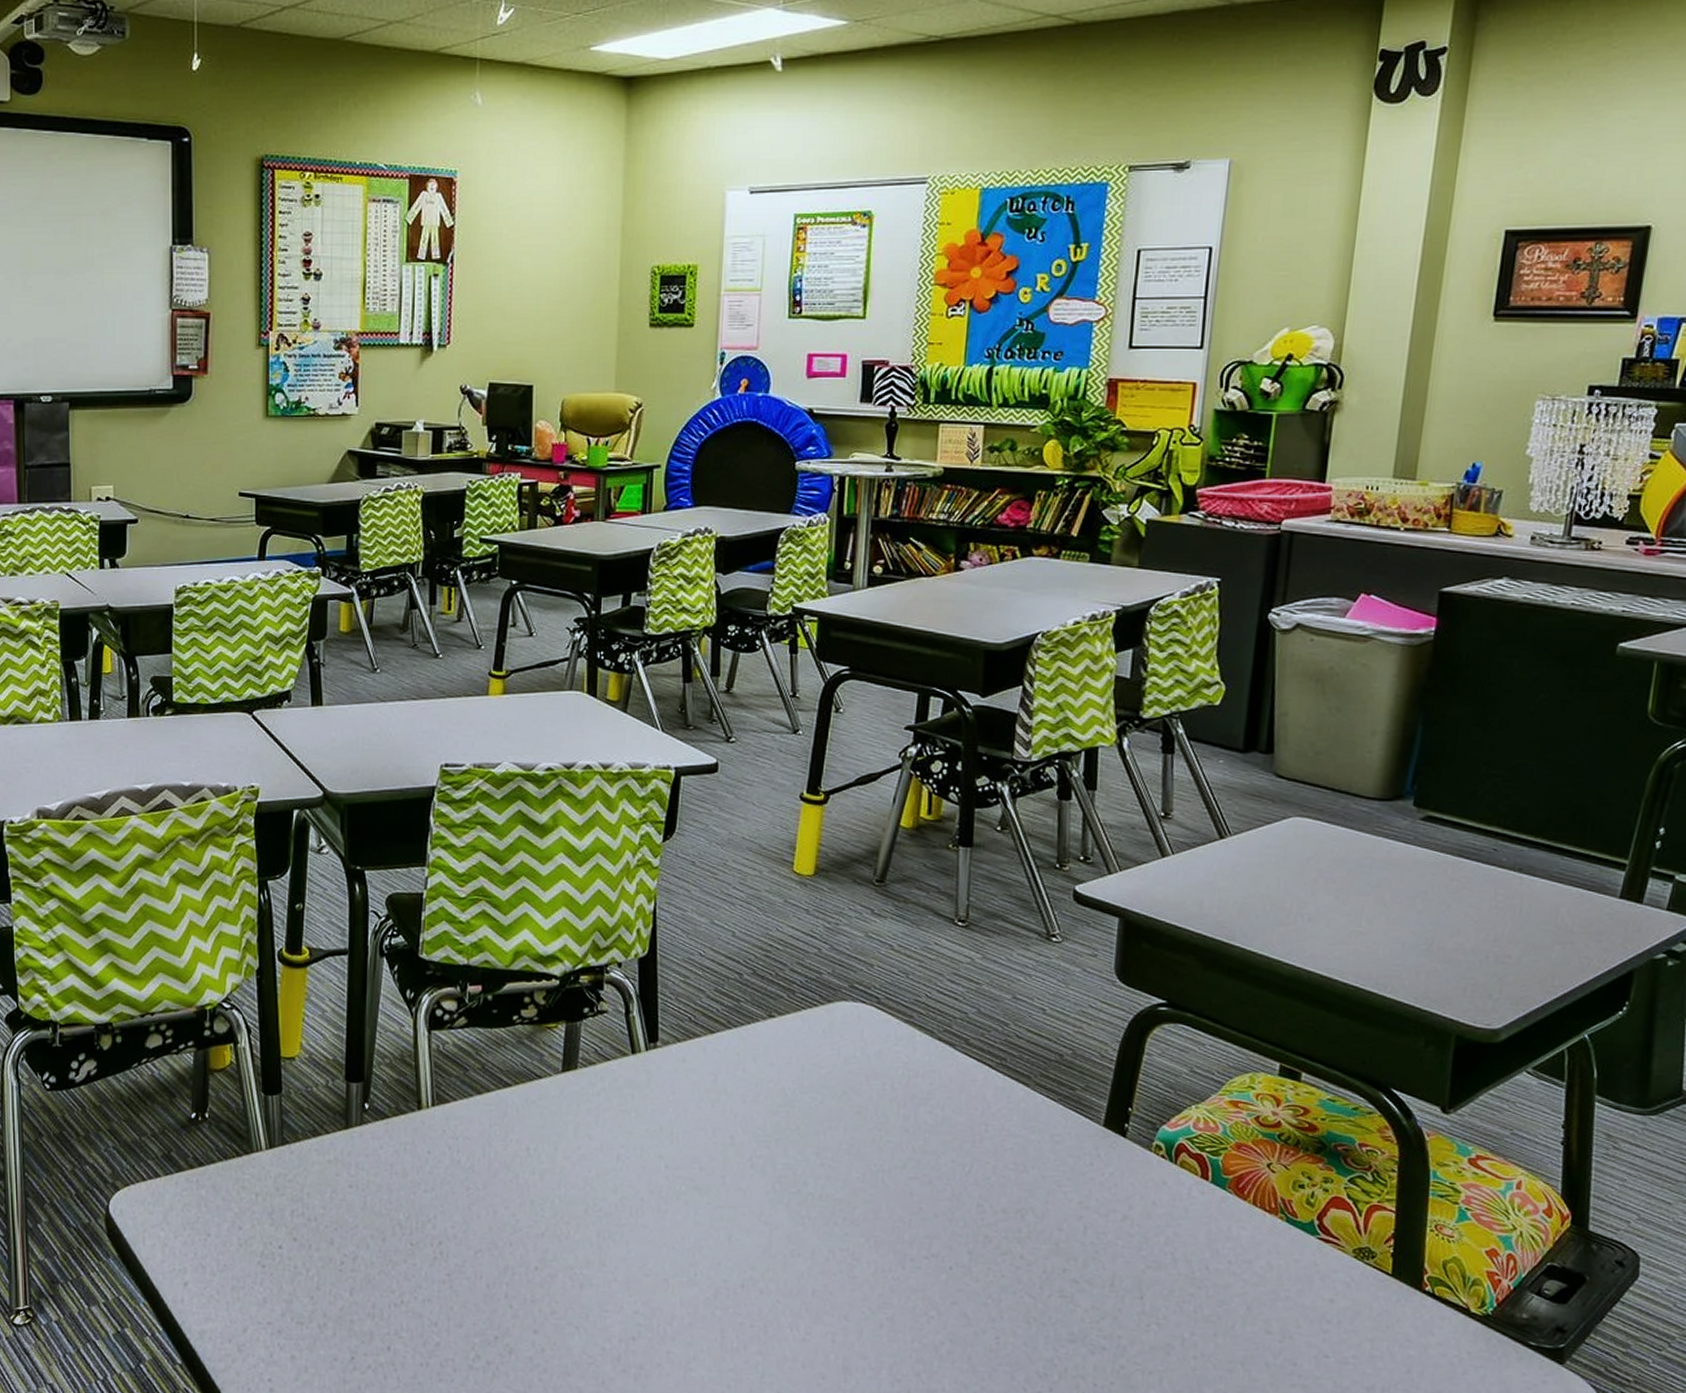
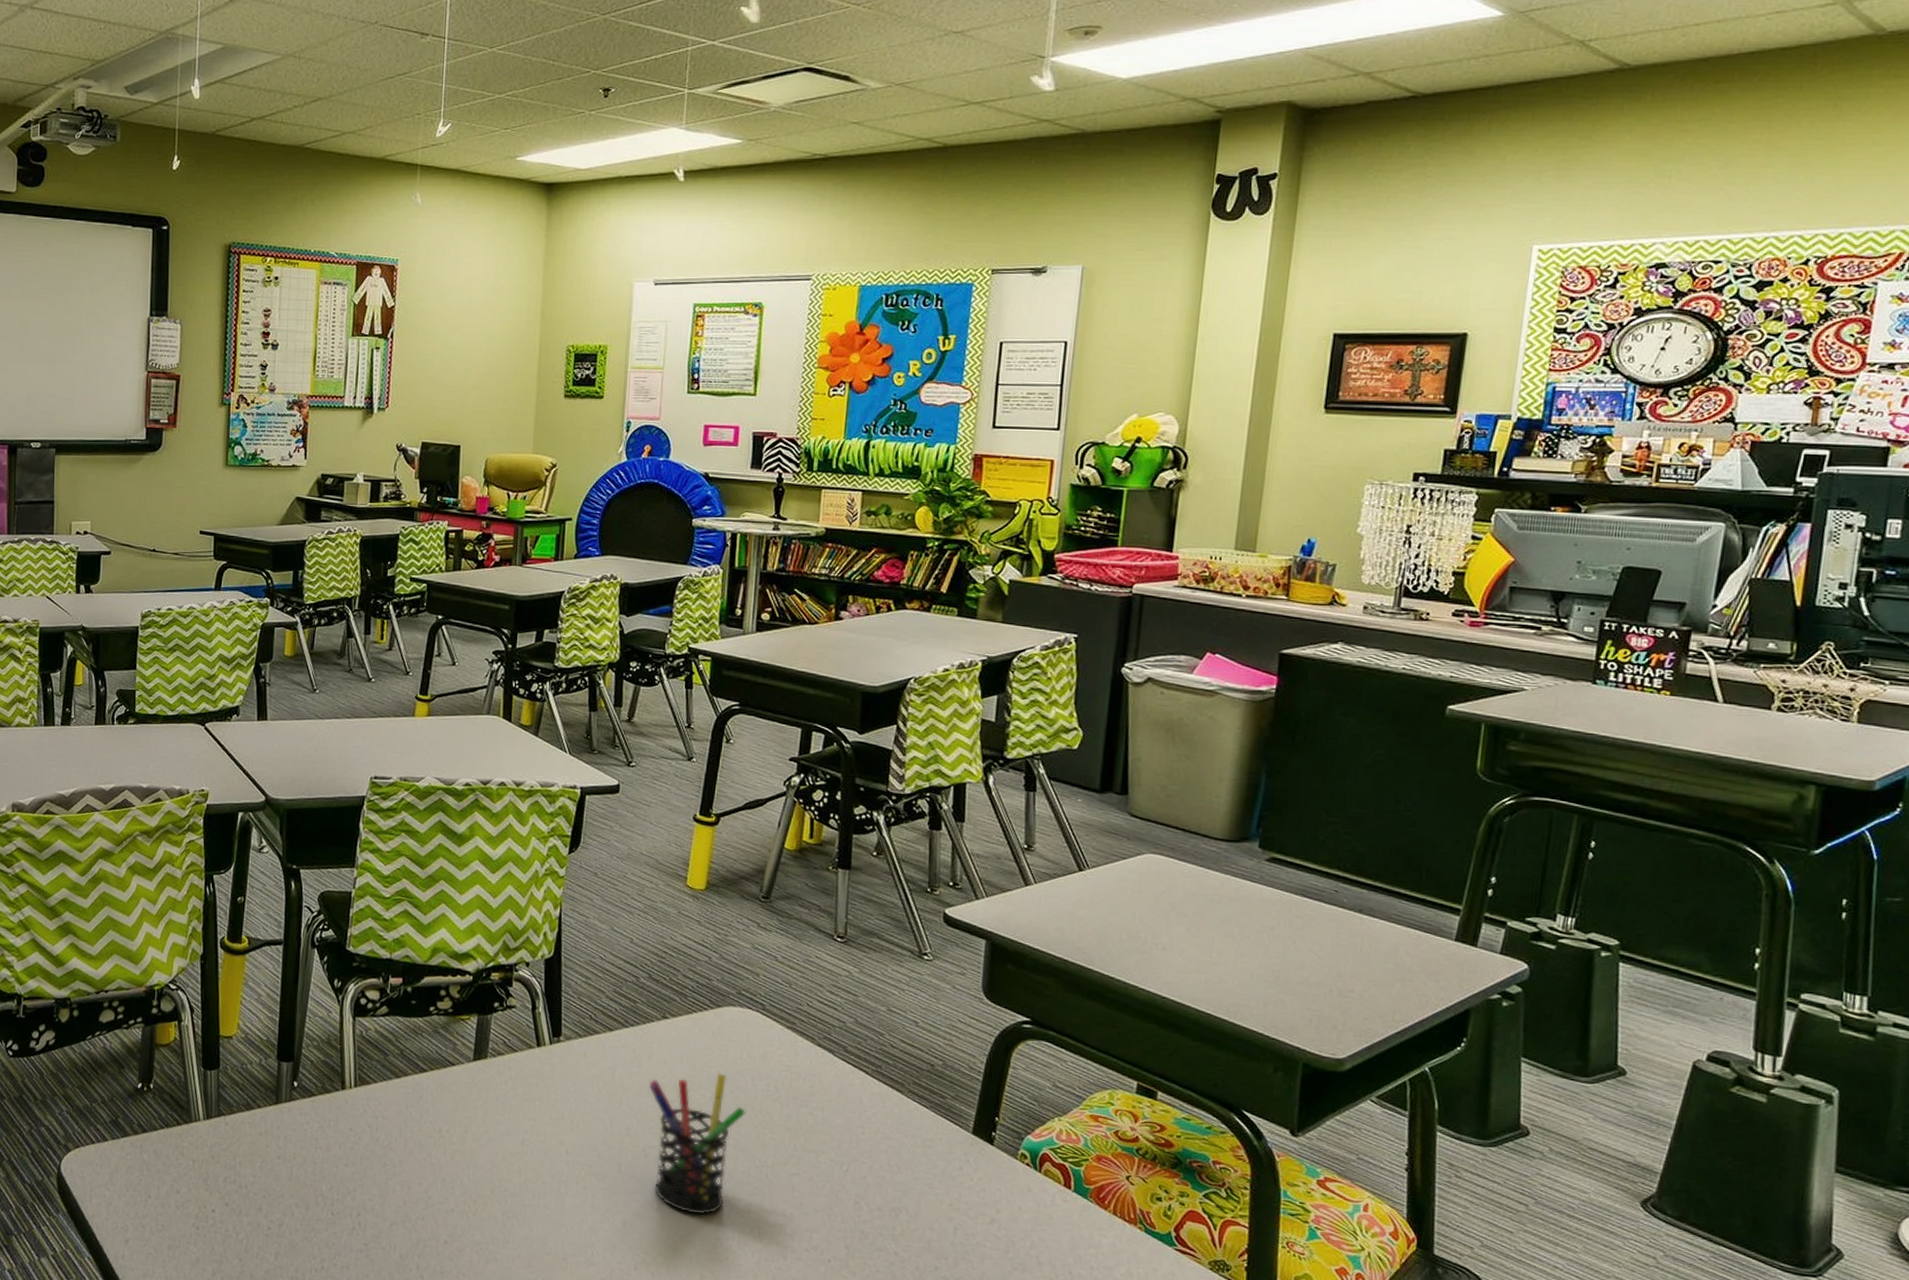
pen holder: none [753,1074,861,1225] -> present [648,1073,747,1214]

